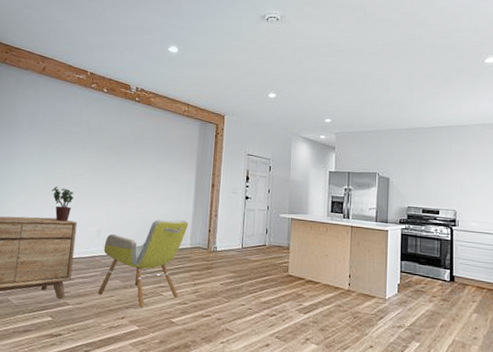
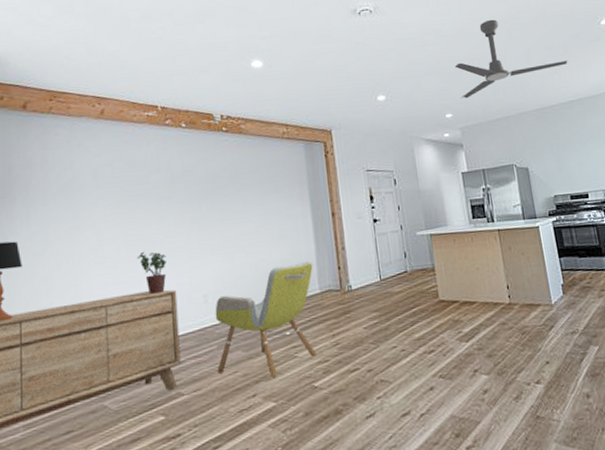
ceiling fan: none [342,42,446,109] -> present [454,19,568,99]

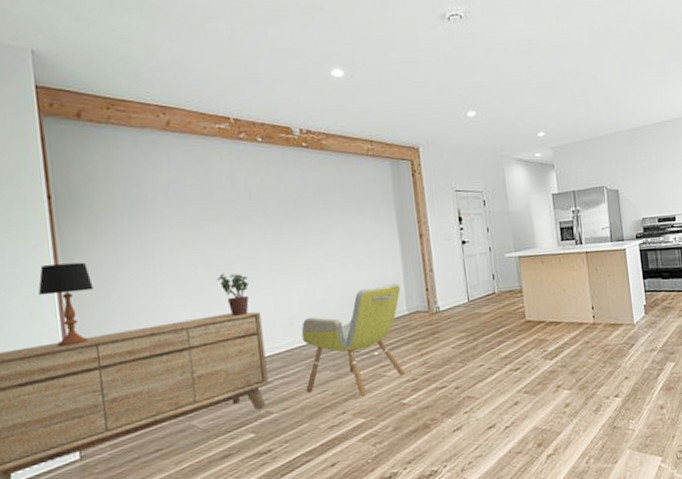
ceiling fan: present [454,19,568,99] -> none [548,30,665,117]

